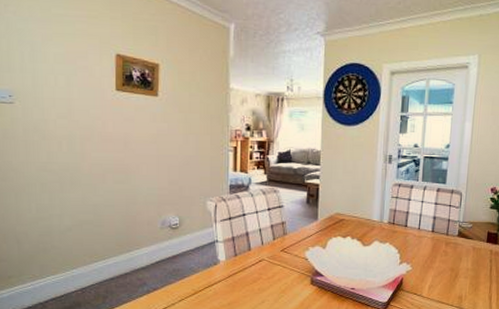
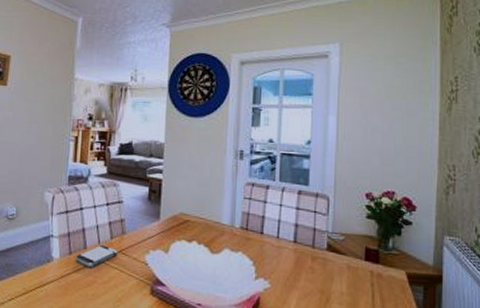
smartphone: none [240,245,280,267] -> present [75,244,118,268]

